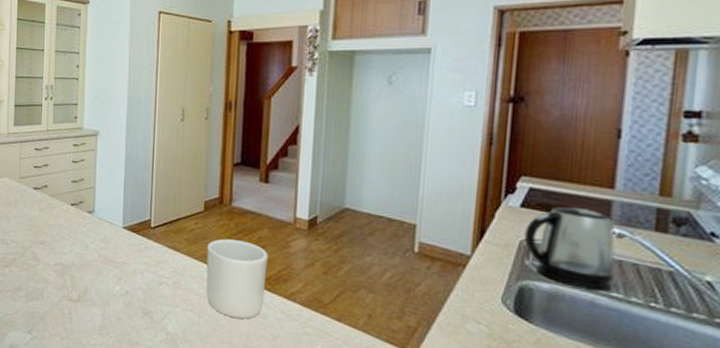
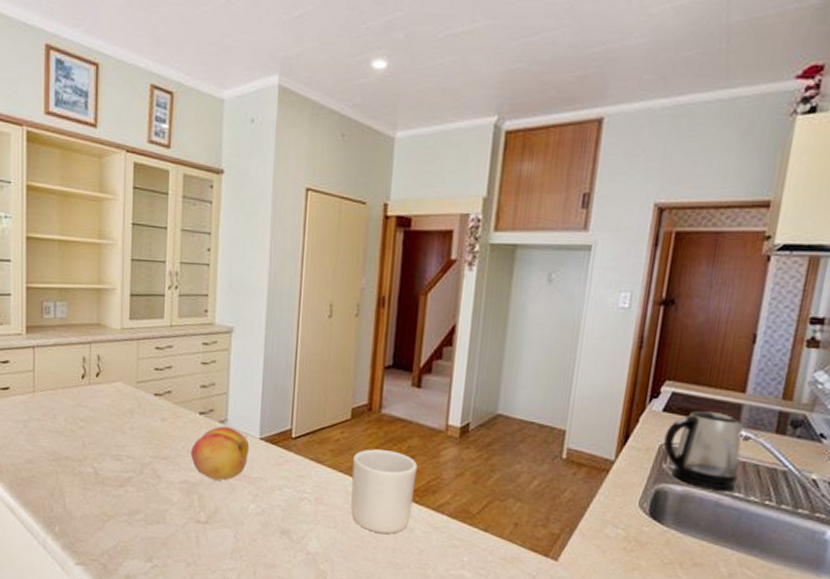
fruit: none [64,216,114,264] -> present [191,426,250,481]

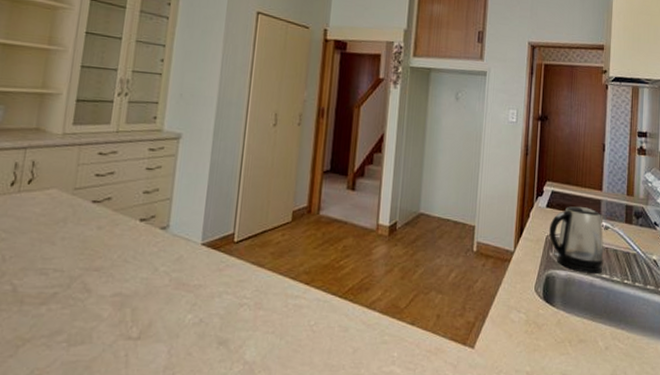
fruit: present [191,426,250,481] -> none [127,232,191,291]
mug: present [350,449,418,534] -> none [289,250,352,335]

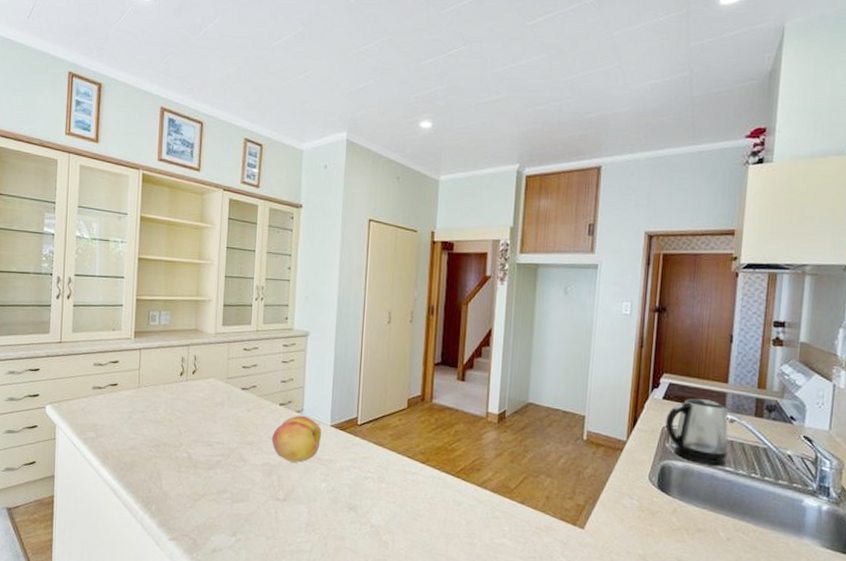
fruit: none [127,232,191,291] -> present [272,415,322,463]

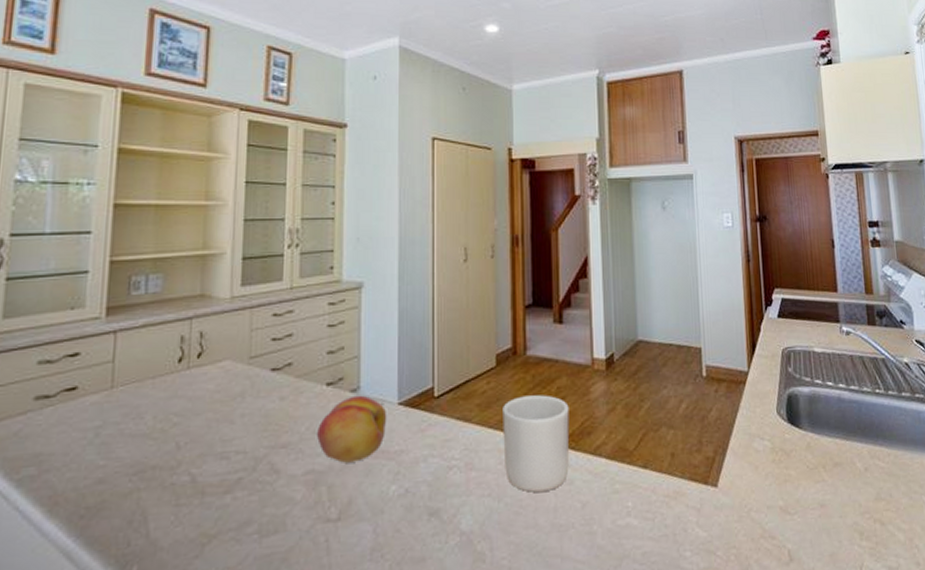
mug: none [408,433,464,508] -> present [503,395,570,492]
kettle: present [665,397,729,466] -> none [784,311,850,387]

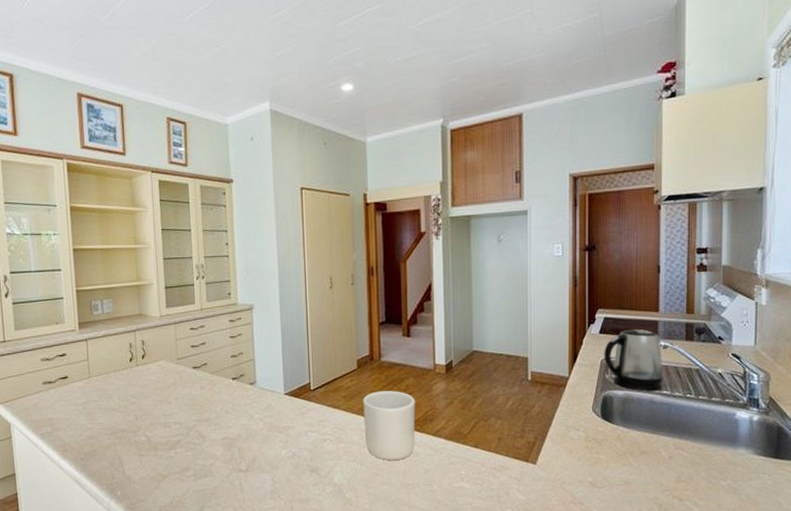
fruit: present [317,395,387,463] -> none [228,387,277,433]
kettle: none [784,311,850,387] -> present [604,328,663,391]

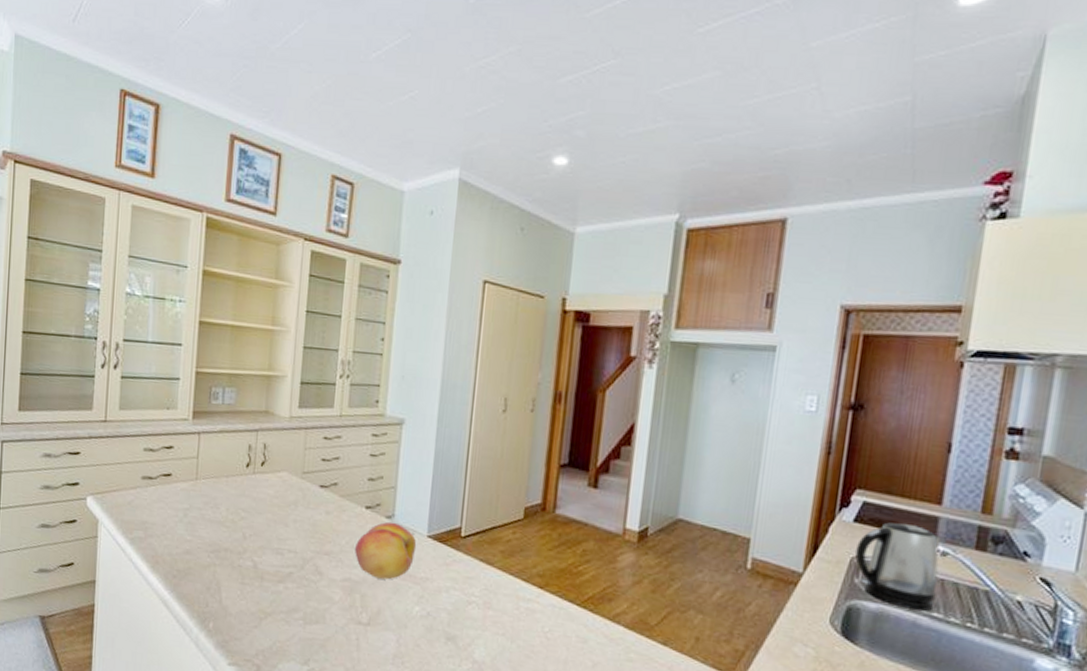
fruit: none [228,387,277,433] -> present [355,521,417,580]
mug: present [363,391,416,460] -> none [521,551,593,644]

